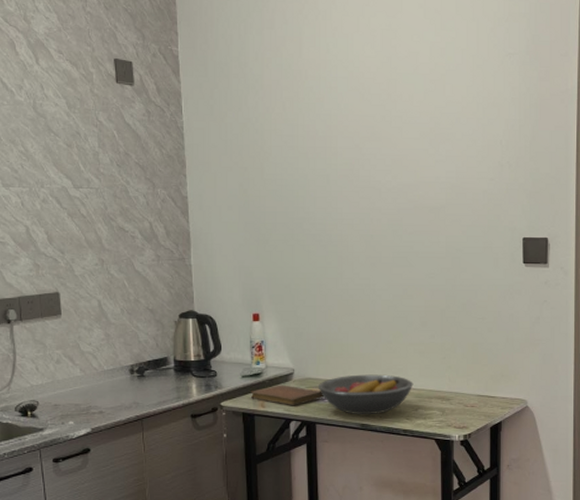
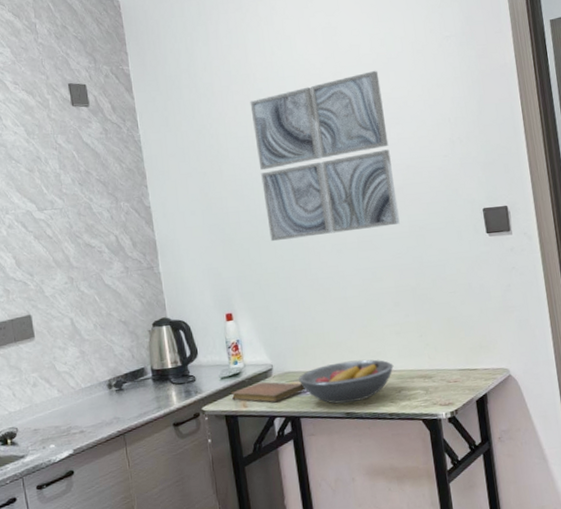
wall art: none [299,82,437,247] -> present [250,71,400,242]

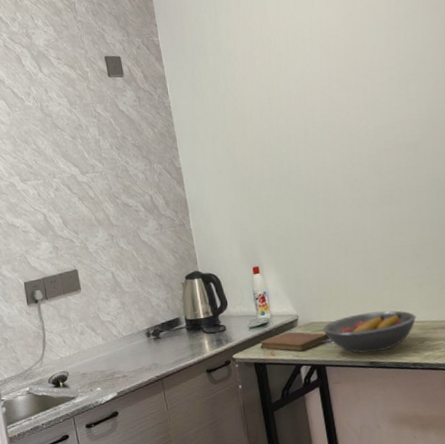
wall art: present [250,71,400,242] -> none [271,29,420,198]

